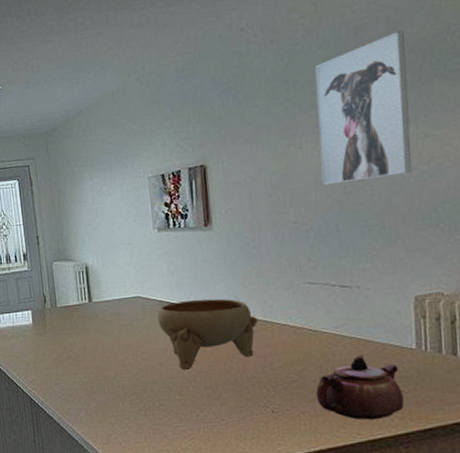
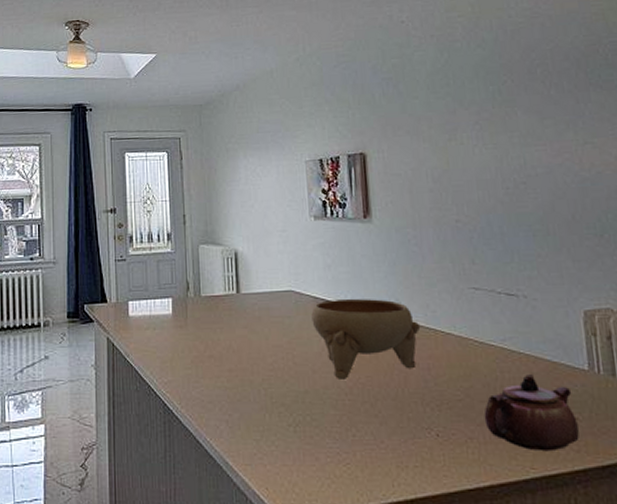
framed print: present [314,30,412,186] -> none [473,38,573,185]

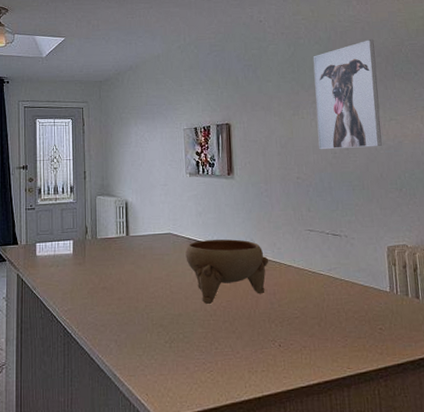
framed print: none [473,38,573,185] -> present [312,39,382,150]
teapot: present [484,375,579,452] -> none [314,296,382,355]

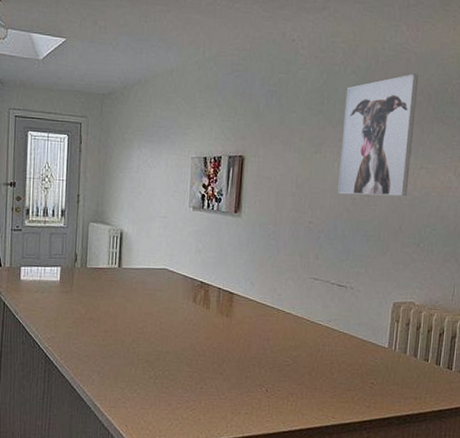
bowl: present [185,239,269,305] -> none [179,279,267,345]

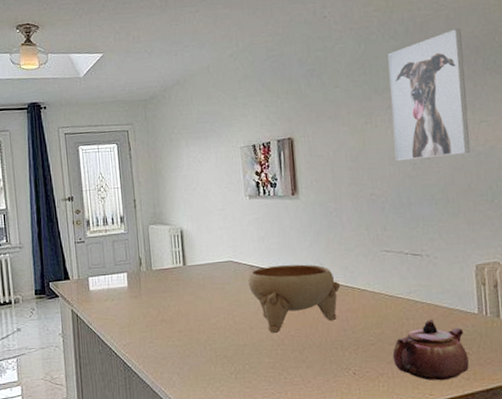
bowl: none [179,279,267,345] -> present [248,264,341,334]
teapot: none [304,348,373,406] -> present [392,320,469,381]

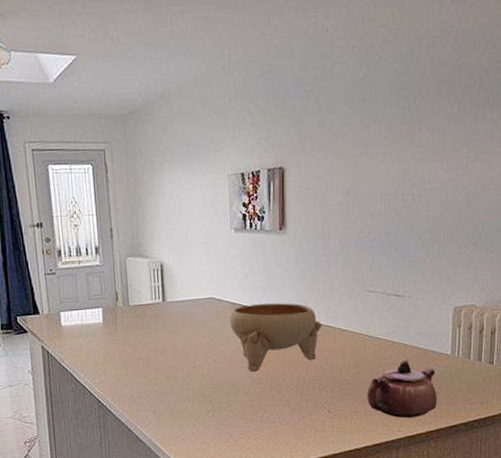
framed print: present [387,28,470,162] -> none [388,54,467,198]

